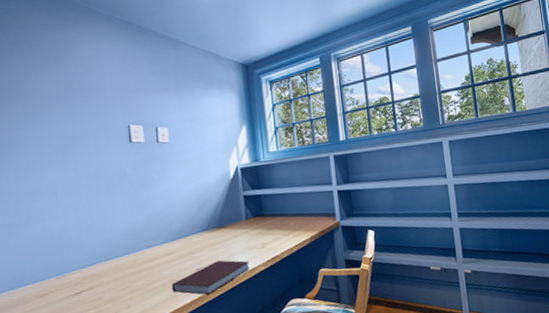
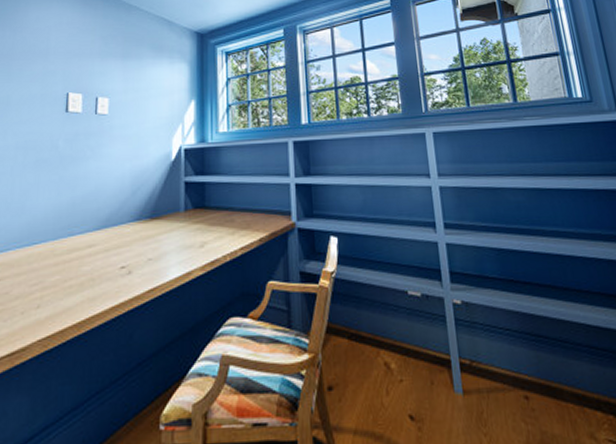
notebook: present [171,260,250,295] -> none [90,259,184,302]

